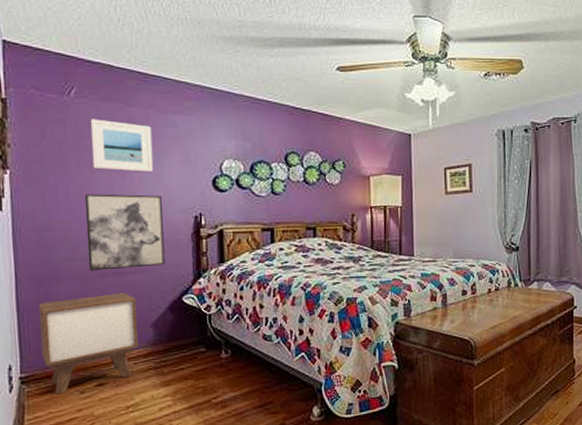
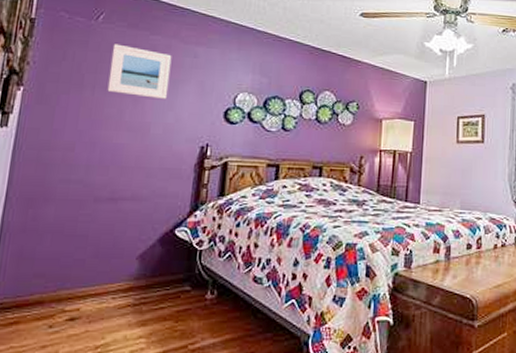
nightstand: present [38,292,138,395] -> none [15,219,127,327]
wall art: present [84,194,165,271] -> none [83,116,171,196]

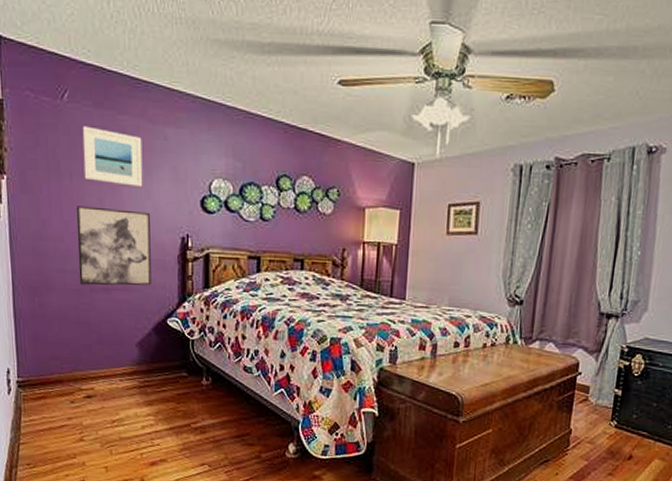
wall art: none [83,116,171,196] -> present [76,206,151,286]

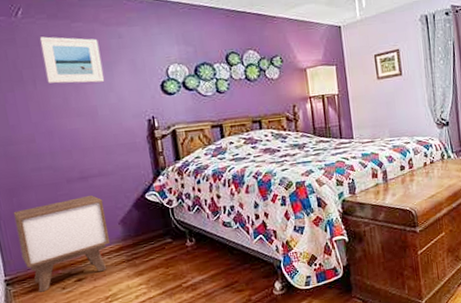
nightstand: none [33,309,124,401] -> present [13,194,110,292]
wall art: present [76,206,151,286] -> none [43,103,126,178]

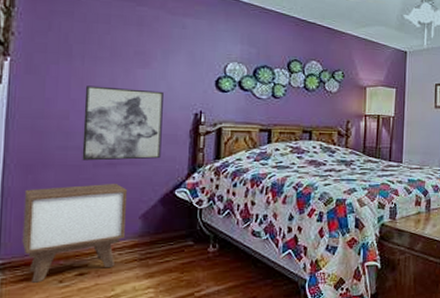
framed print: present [39,36,105,84] -> none [97,14,160,69]
wall art: none [43,103,126,178] -> present [82,86,163,161]

